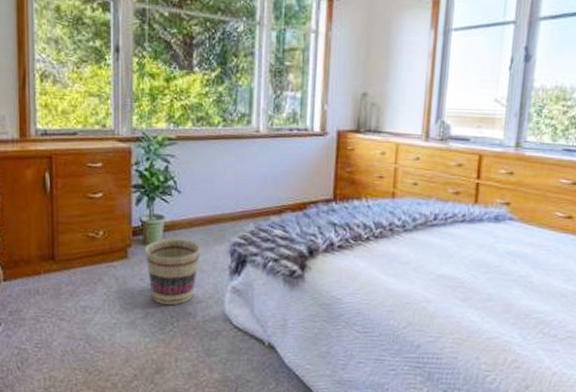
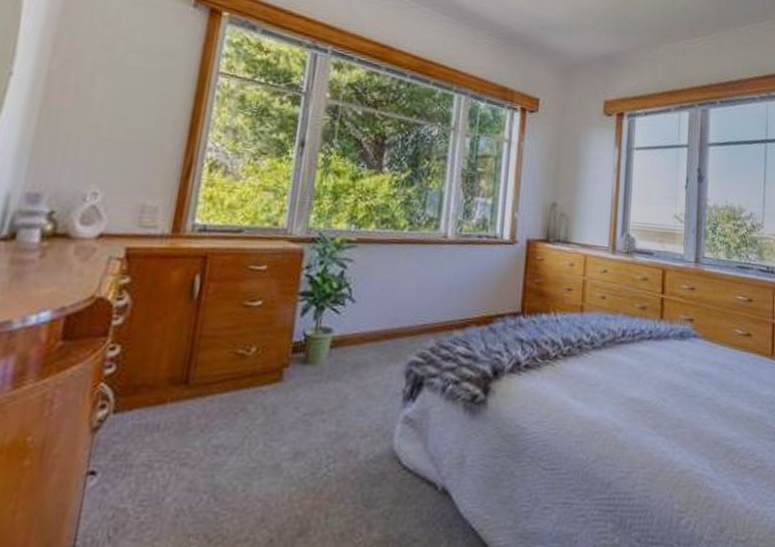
basket: present [145,238,201,306] -> none [304,356,372,442]

